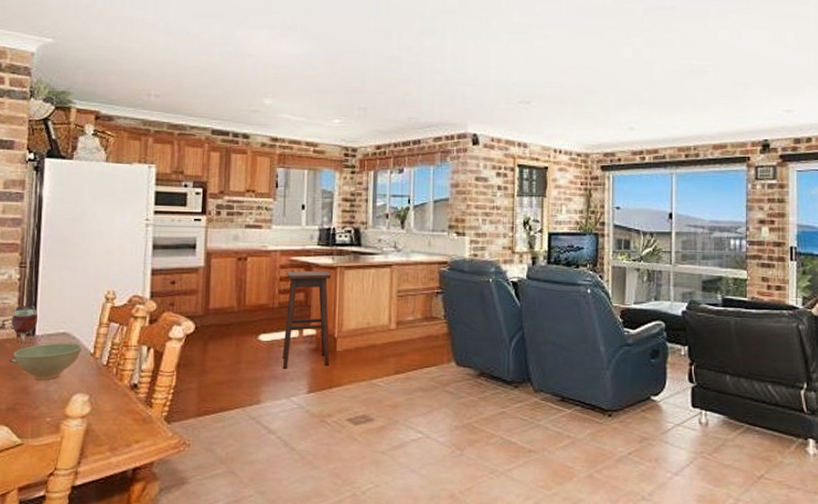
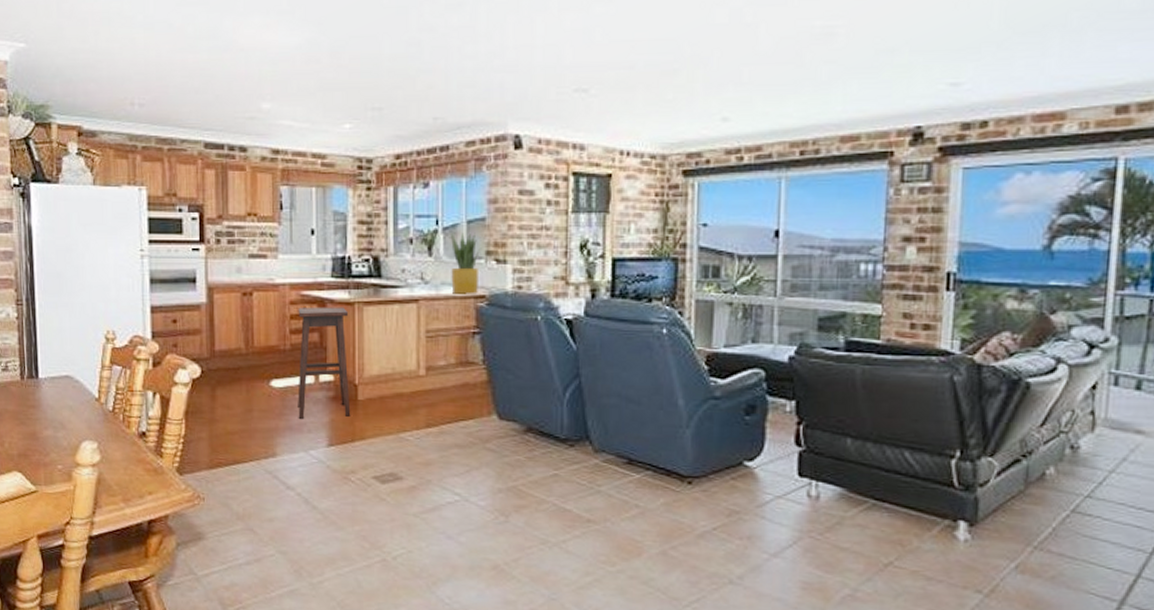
wineglass: present [10,305,38,363] -> none [14,346,40,407]
bowl: present [13,343,83,381] -> none [19,386,87,426]
planter: none [419,210,444,261] -> present [450,232,480,294]

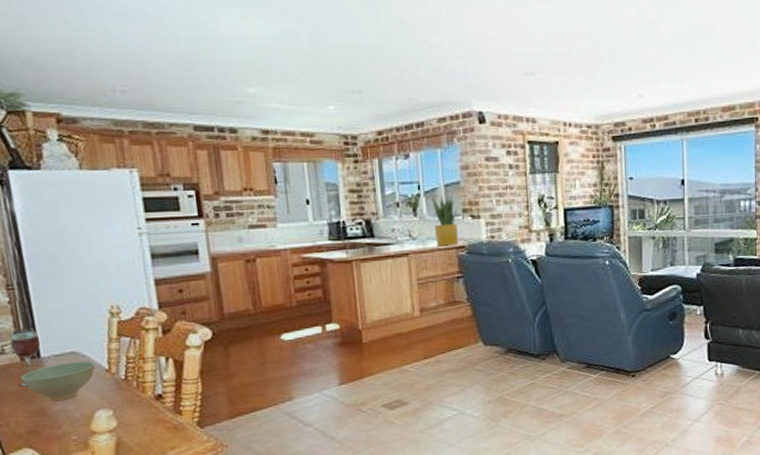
wineglass: none [14,346,40,407] -> present [10,328,41,387]
bowl: none [19,386,87,426] -> present [21,361,96,402]
bar stool: present [298,307,351,419] -> none [300,265,358,365]

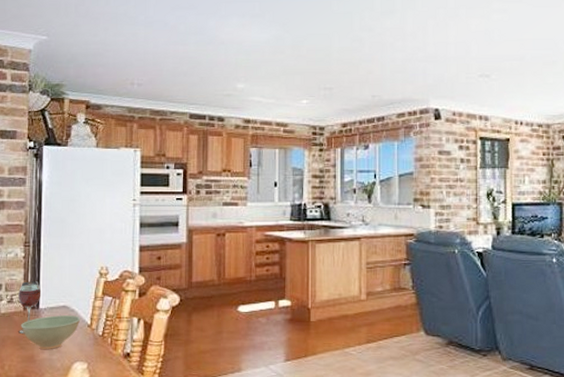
planter: present [431,194,459,247] -> none [385,184,409,233]

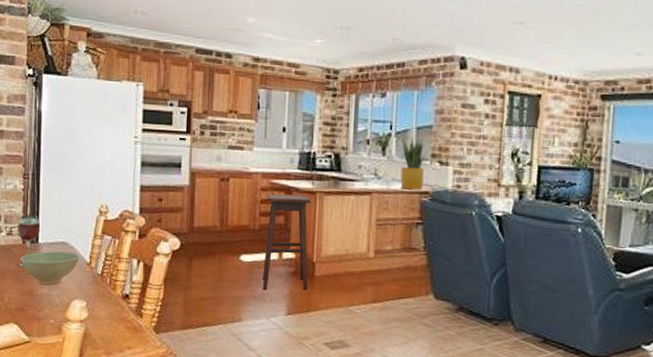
bar stool: none [260,244,305,338] -> present [262,194,311,290]
planter: none [385,184,409,233] -> present [400,137,426,190]

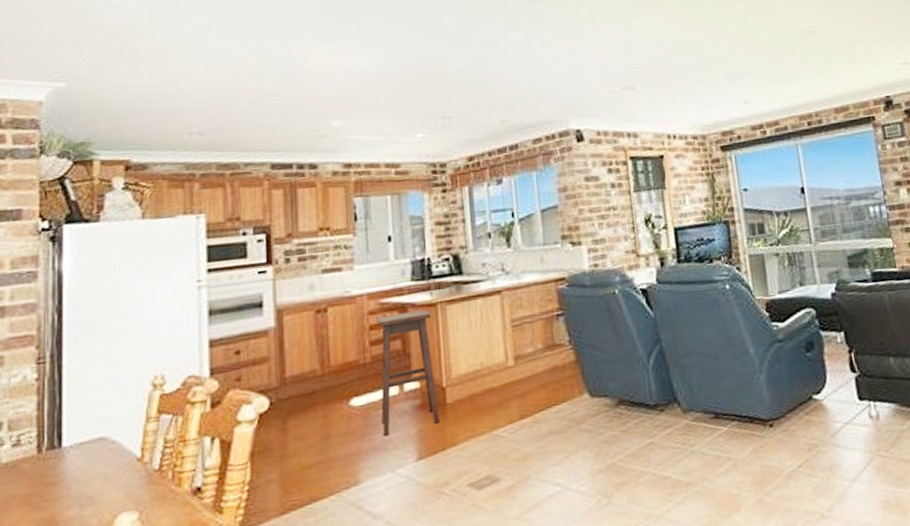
wineglass: present [17,214,41,267] -> none [29,409,65,488]
bowl: present [20,251,80,286] -> none [34,448,126,506]
planter: present [400,137,426,190] -> none [526,220,558,280]

